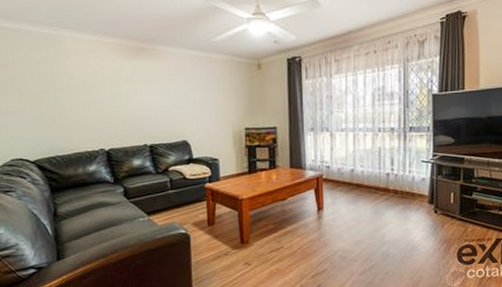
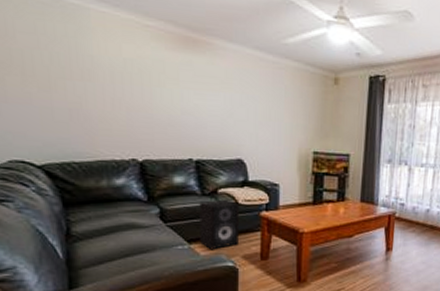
speaker: none [154,175,189,220] -> present [199,199,240,250]

